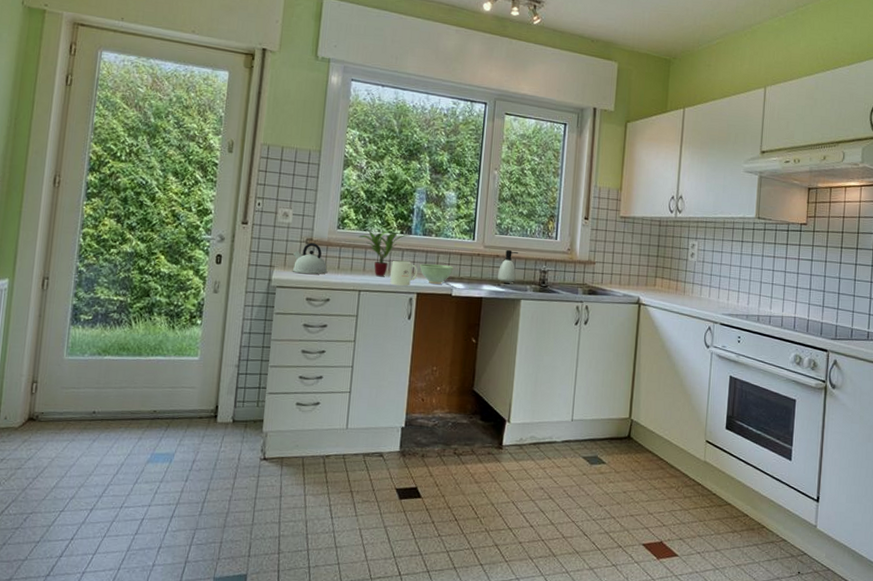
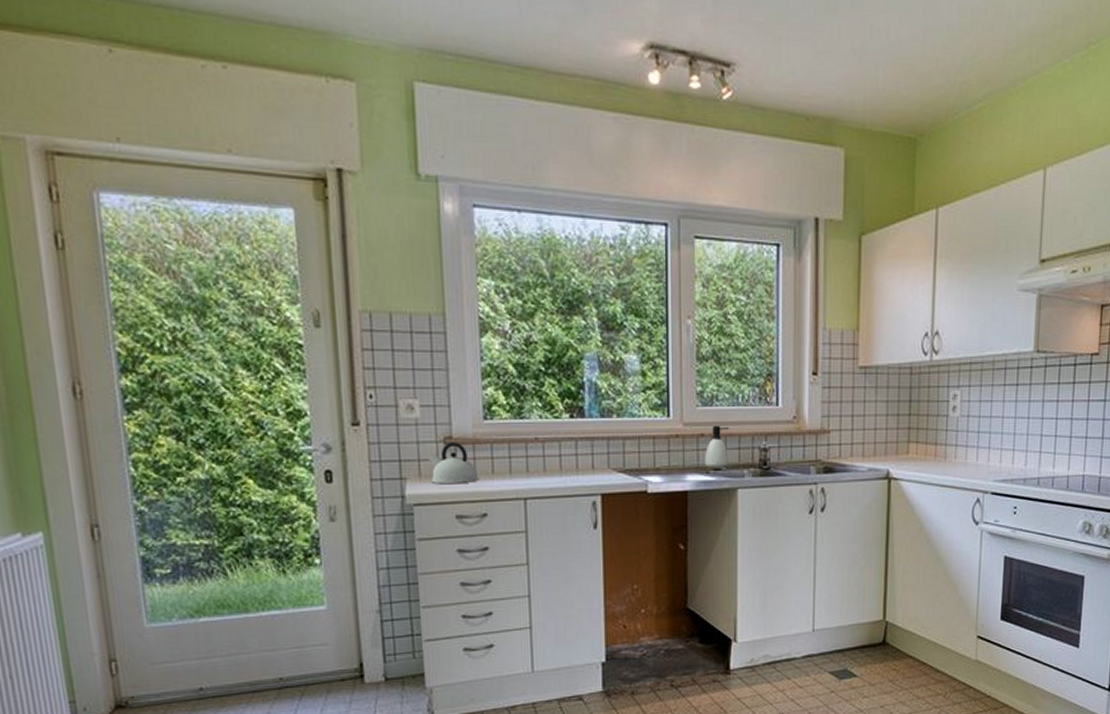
potted plant: present [359,230,410,277] -> none [514,414,583,478]
mug: present [390,260,418,286] -> none [562,453,600,488]
bowl: present [419,263,454,284] -> none [600,454,646,480]

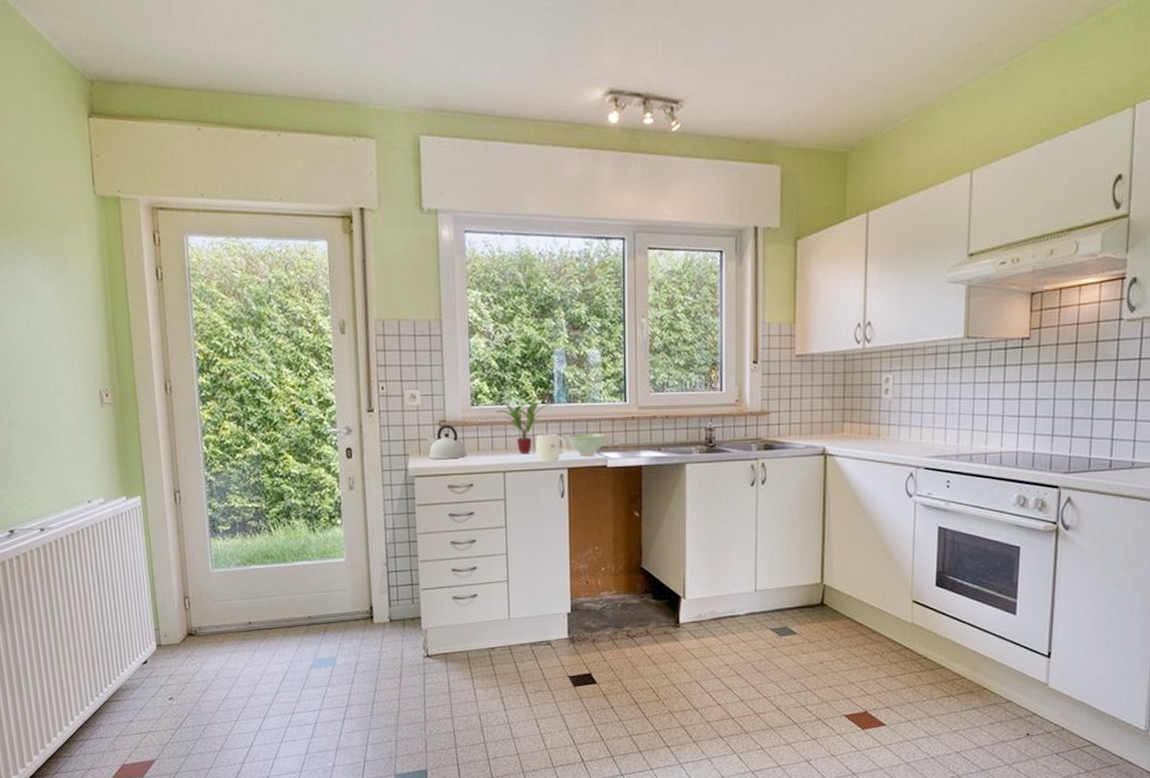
potted plant: none [514,414,583,478] -> present [496,401,553,454]
mug: none [562,453,600,488] -> present [535,433,567,463]
bowl: none [600,454,646,480] -> present [566,434,606,456]
soap dispenser: present [705,425,730,469] -> none [657,408,679,447]

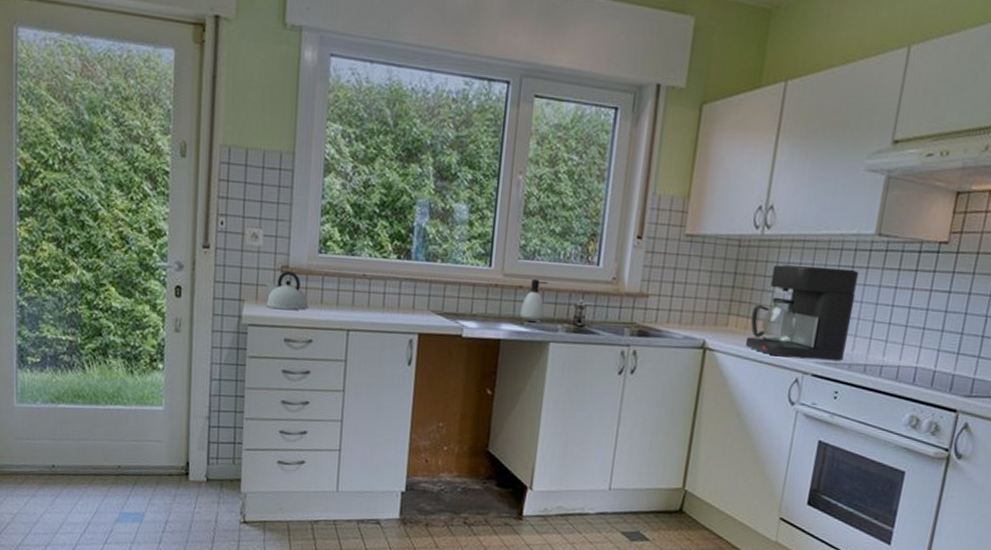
potted plant: present [496,401,553,454] -> none [345,254,409,313]
mug: present [535,433,567,463] -> none [385,292,420,325]
bowl: present [566,434,606,456] -> none [421,296,465,323]
soap dispenser: none [657,408,679,447] -> present [520,278,549,322]
coffee maker: none [861,370,955,455] -> present [745,264,860,362]

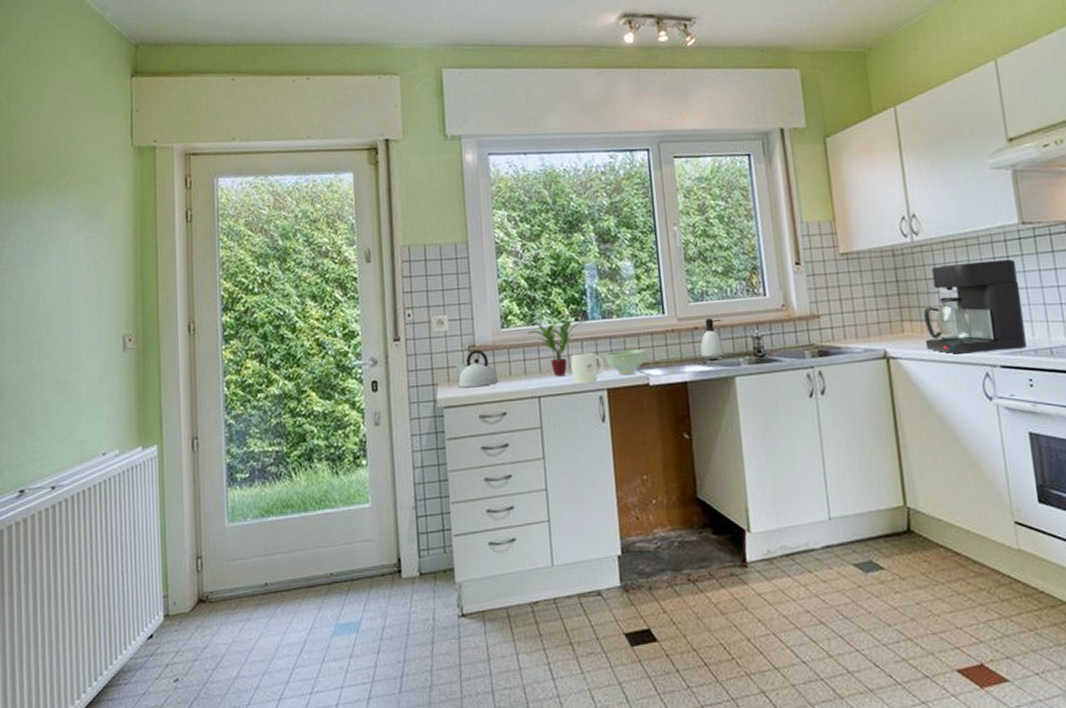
potted plant: none [345,254,409,313] -> present [527,319,587,377]
mug: none [385,292,420,325] -> present [571,352,605,385]
bowl: none [421,296,465,323] -> present [603,349,646,375]

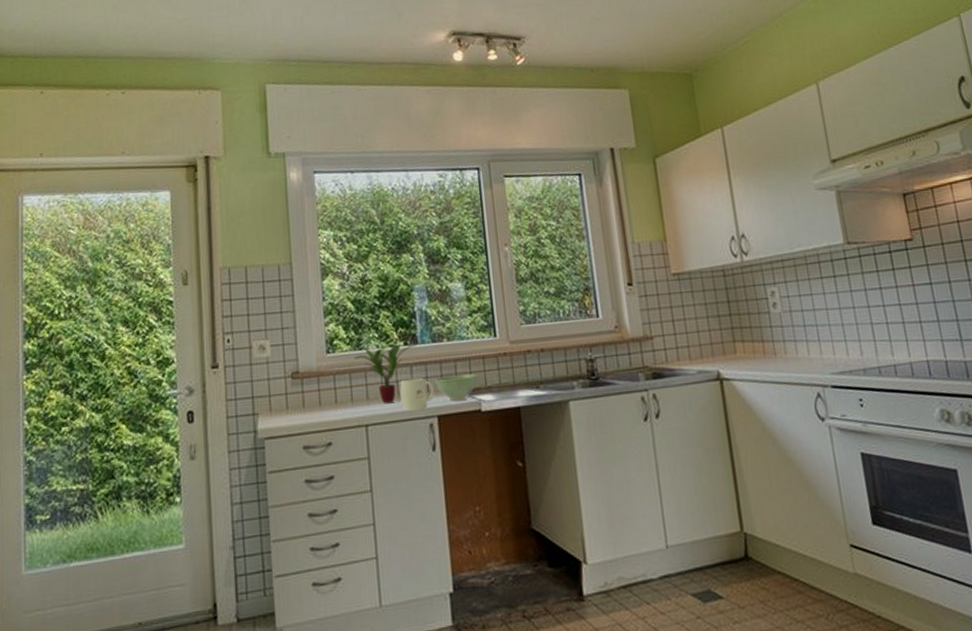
kettle: present [455,349,499,388] -> none [277,376,324,418]
soap dispenser: present [700,318,724,360] -> none [533,340,557,384]
coffee maker: present [924,258,1027,354] -> none [755,278,856,375]

